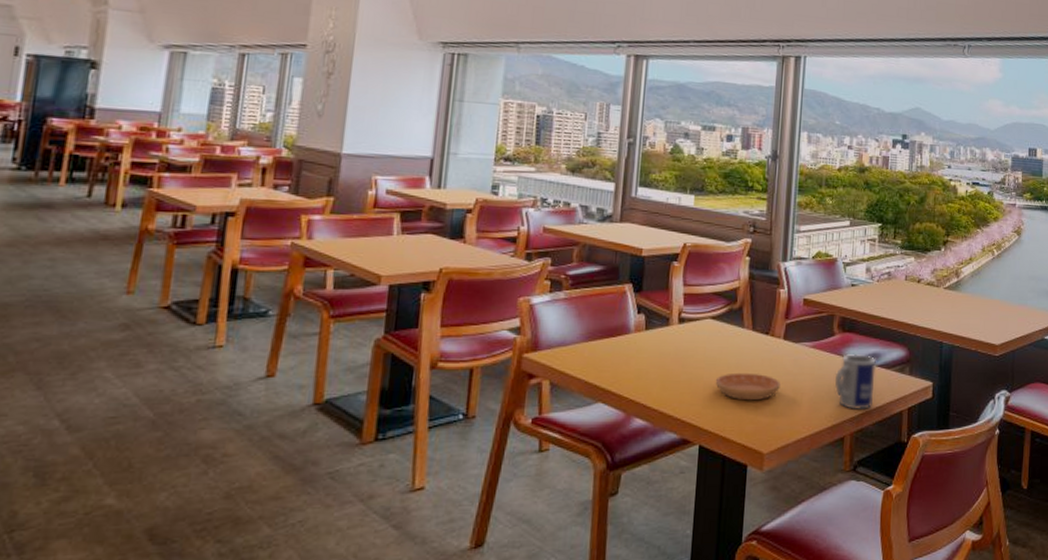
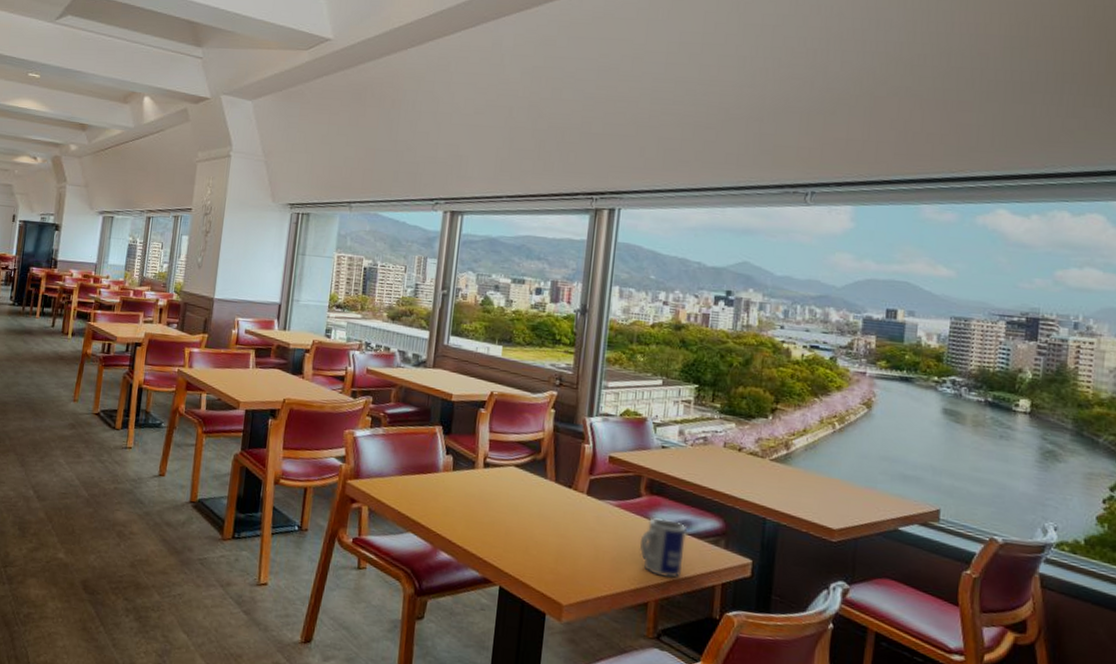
saucer: present [715,372,780,400] -> none [516,521,582,552]

